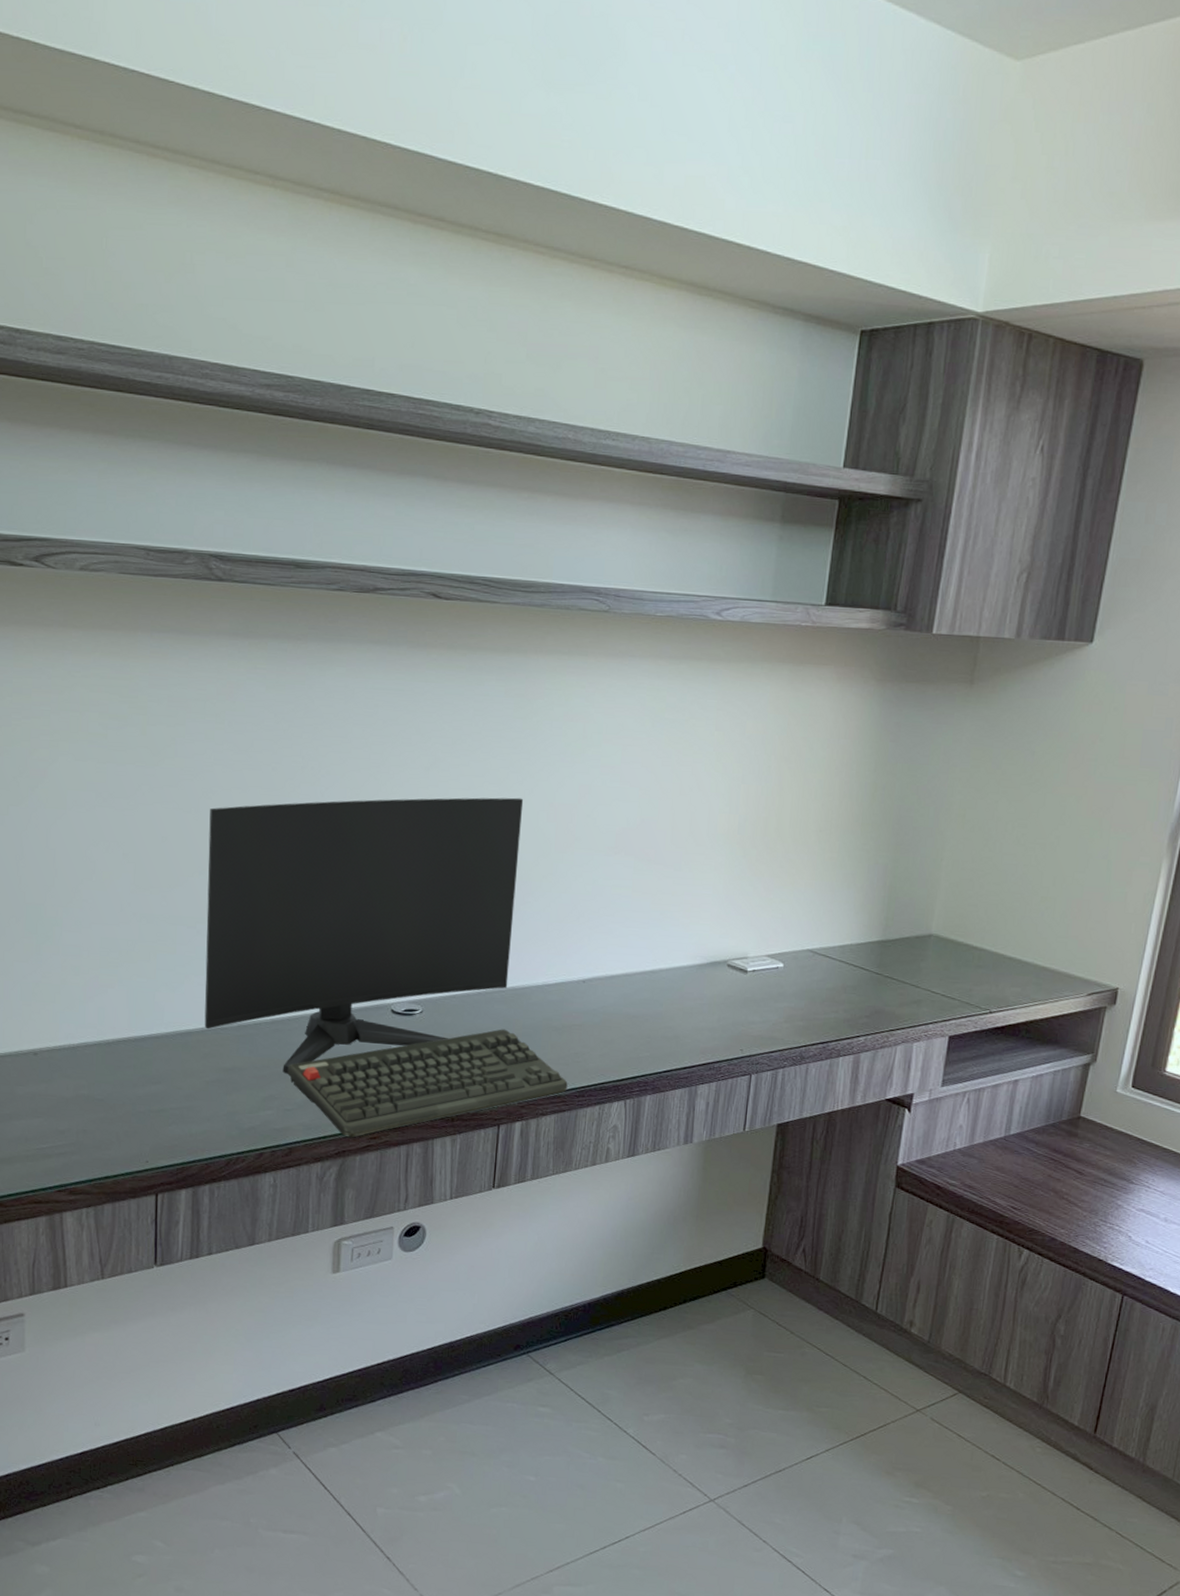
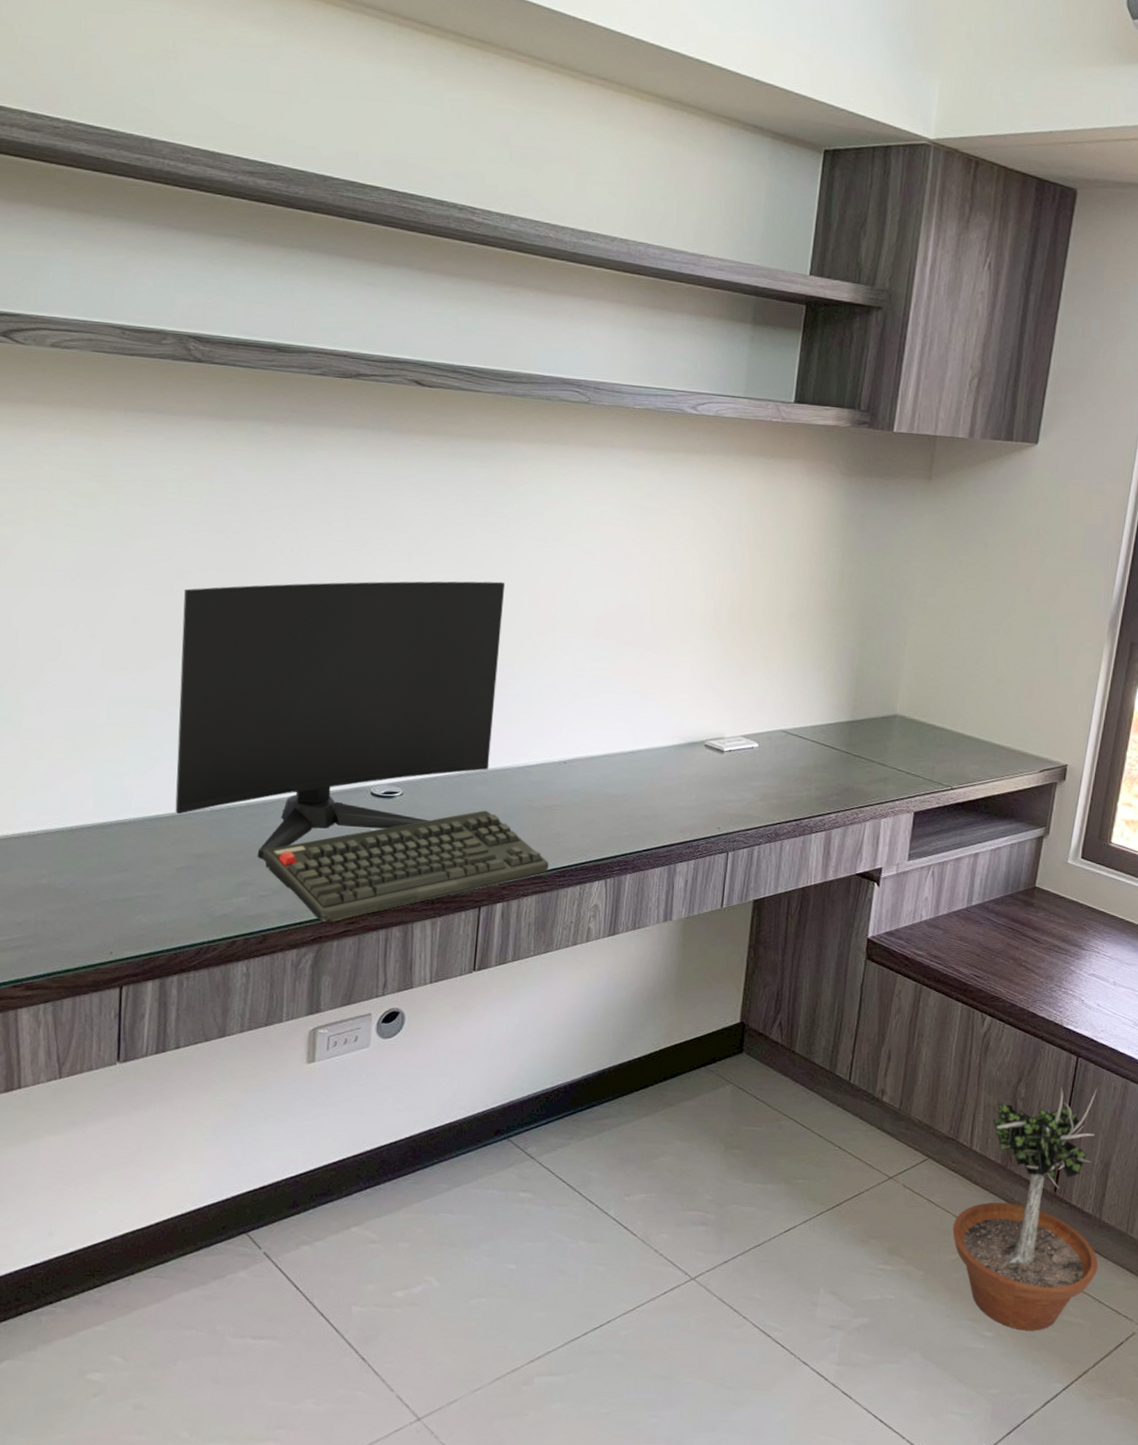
potted tree: none [983,1325,1144,1574] -> present [952,1087,1098,1331]

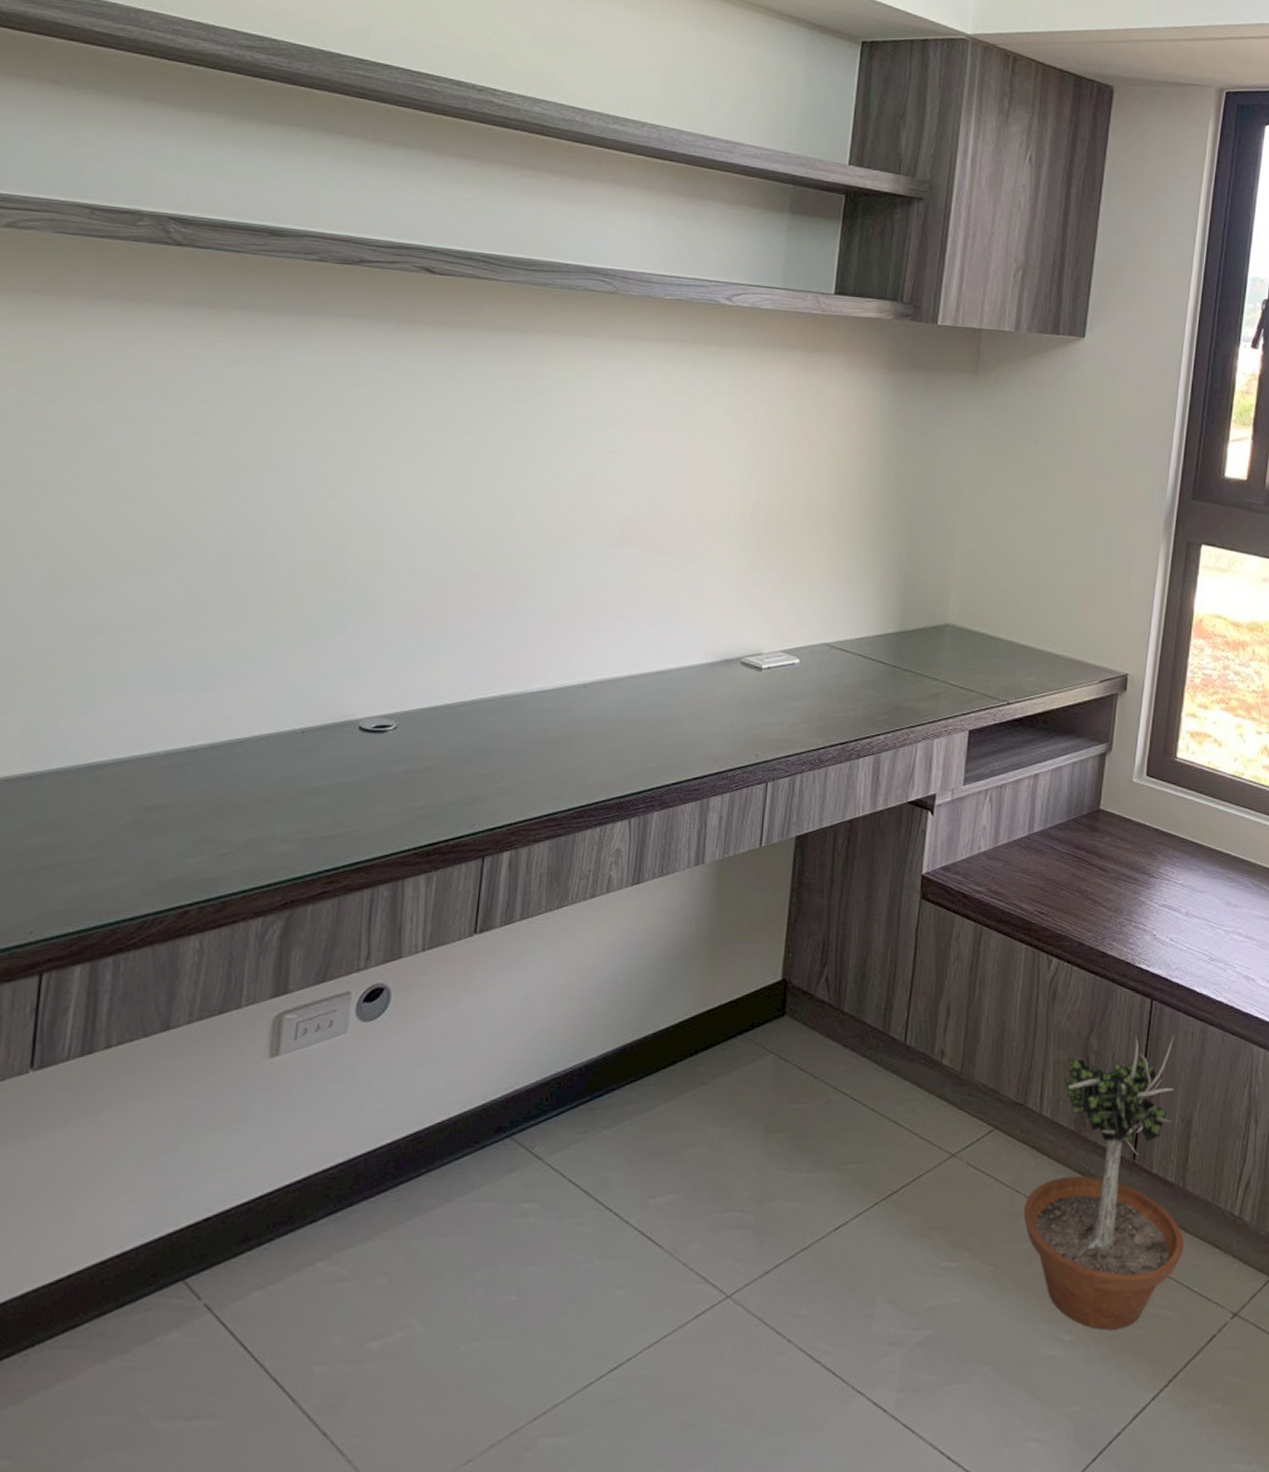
computer monitor: present [175,581,506,858] -> none [122,484,521,809]
computer keyboard: present [262,810,549,922] -> none [225,743,565,883]

